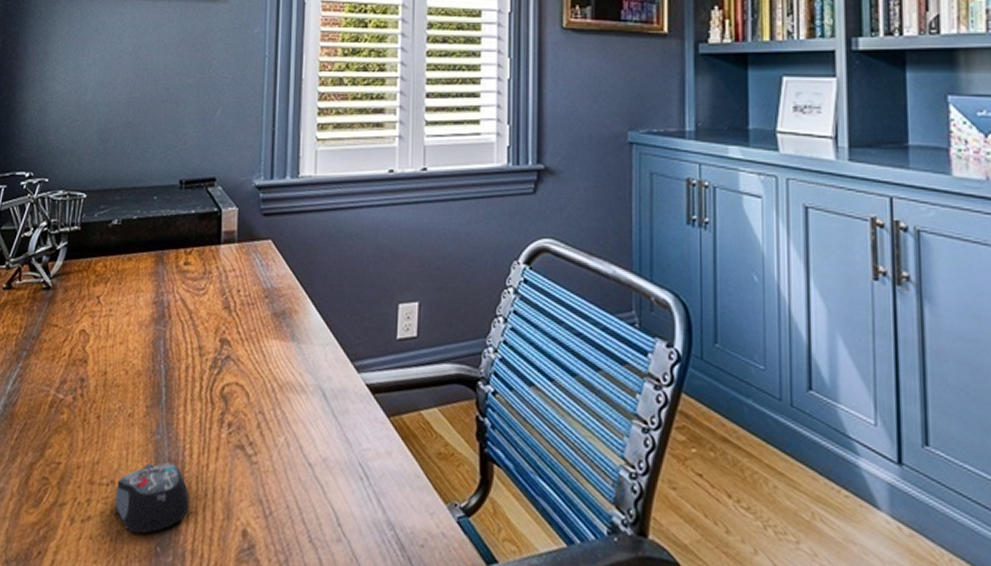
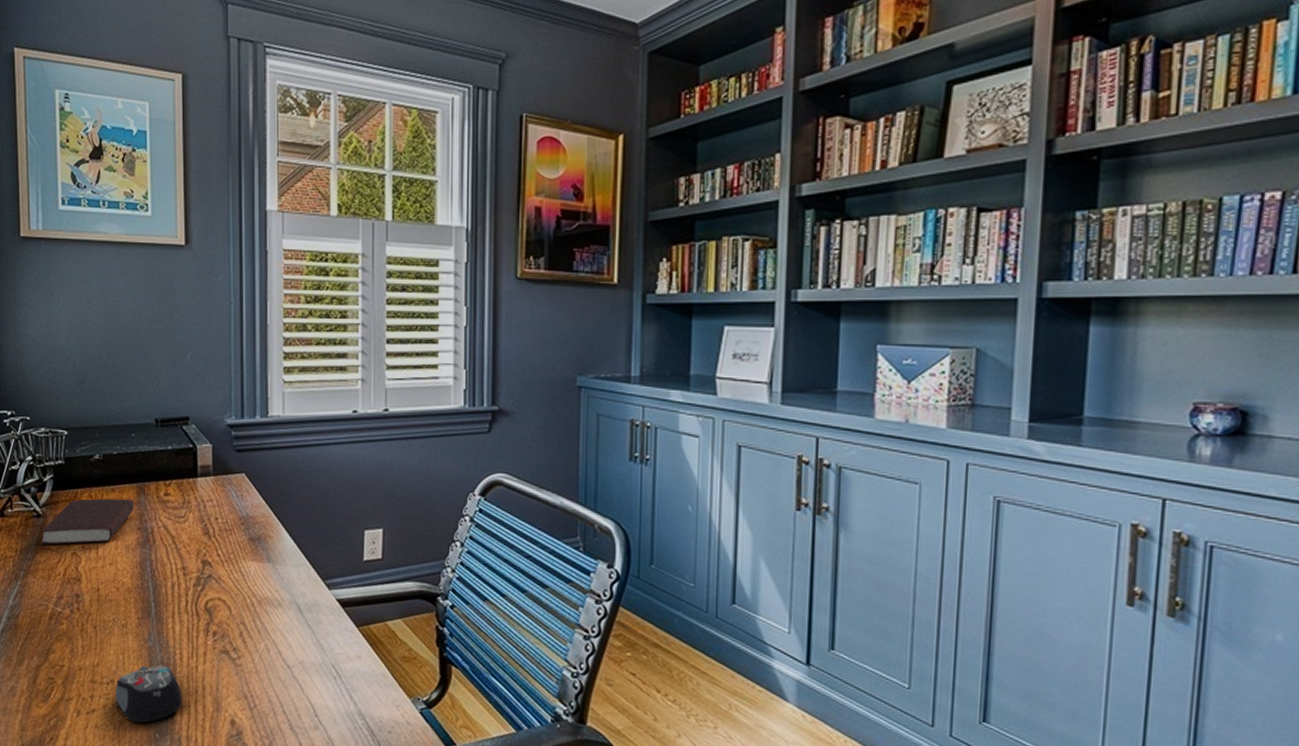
book: none [46,268,151,321] -> present [40,498,134,545]

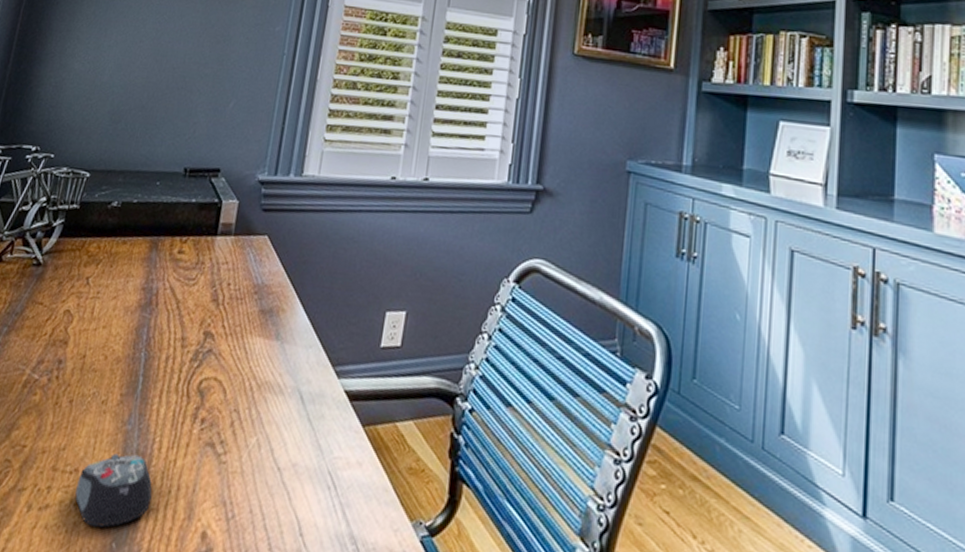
book: present [40,498,134,545] -> none [32,249,144,301]

